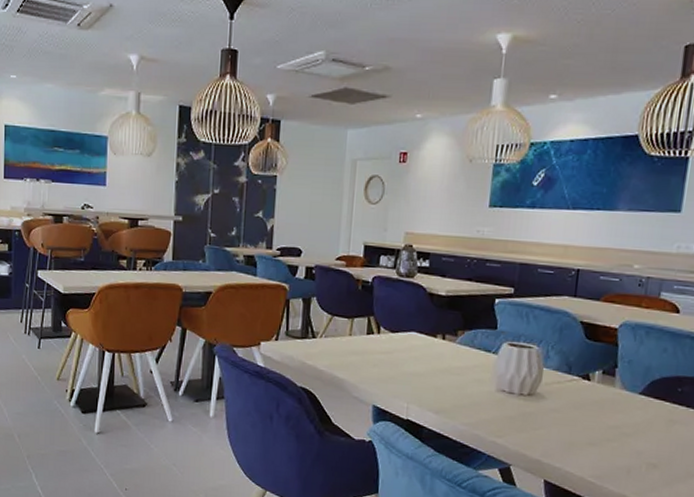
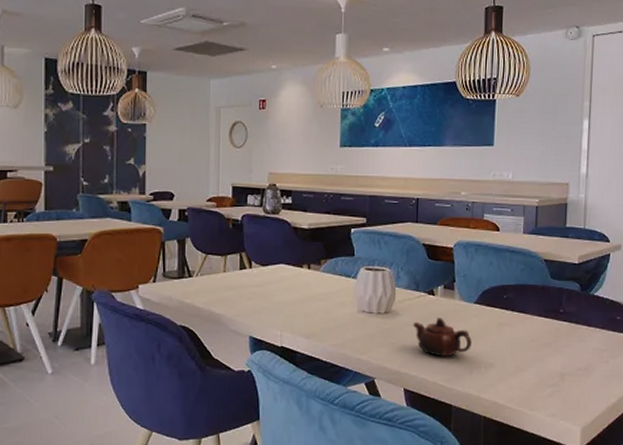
teapot: none [560,406,633,451] -> present [412,317,472,357]

